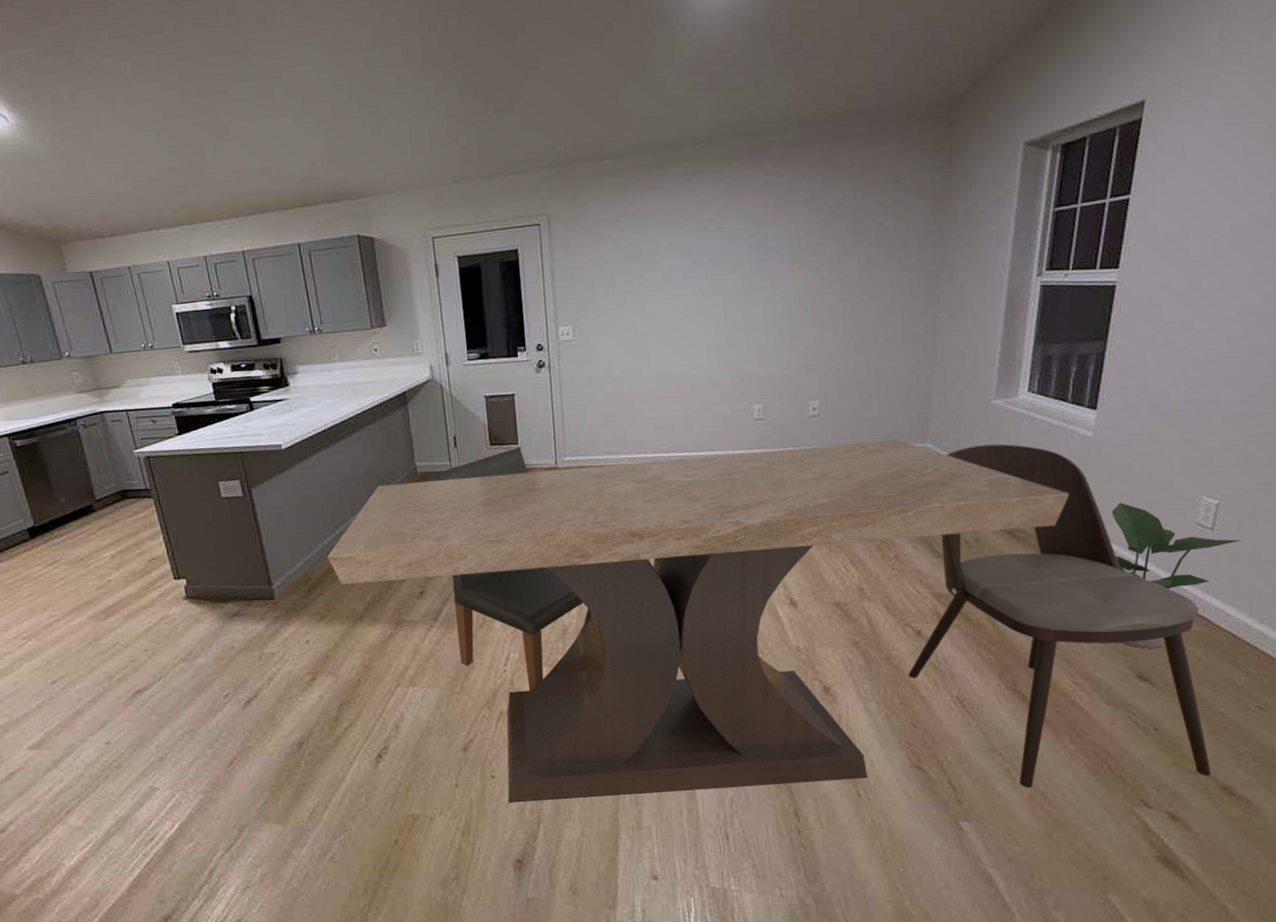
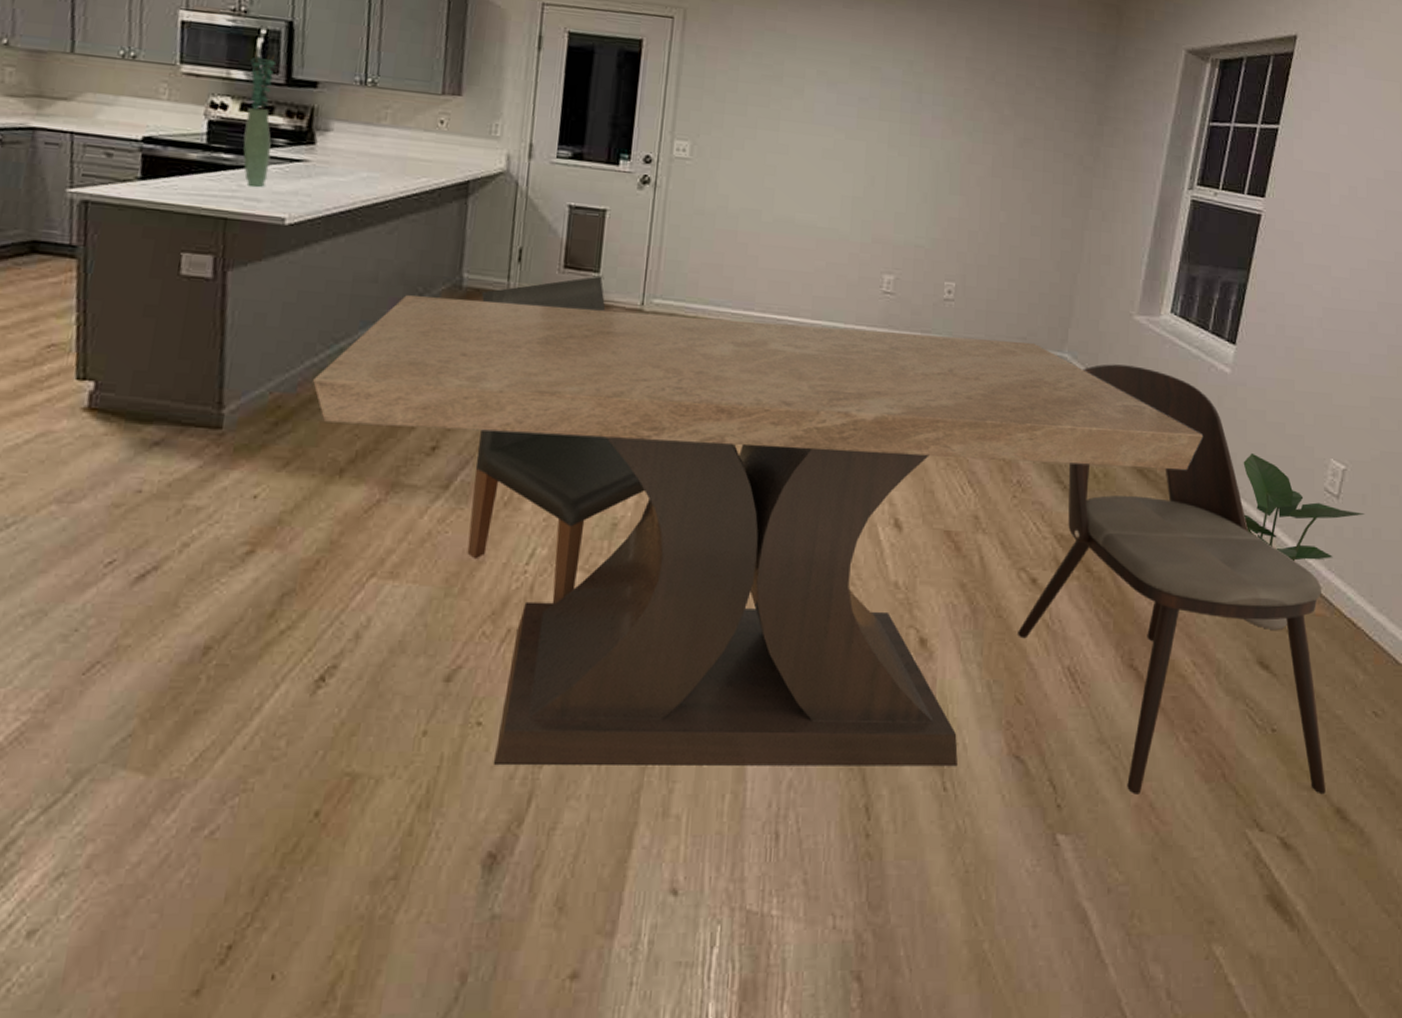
vase: none [230,324,262,427] -> present [243,50,277,188]

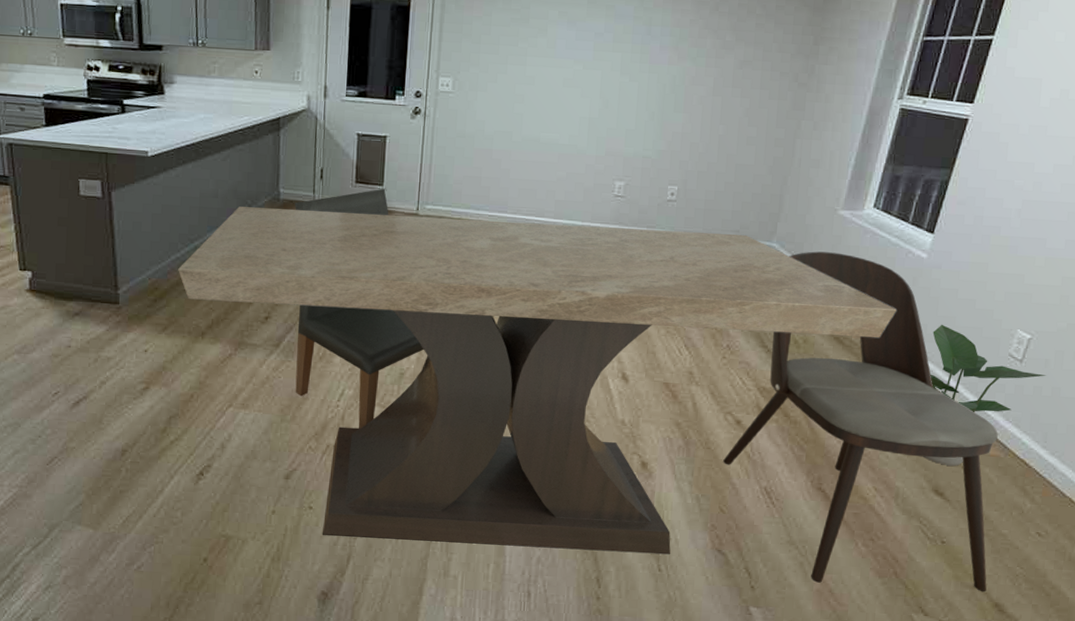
vase: present [243,50,277,188] -> none [112,23,134,129]

